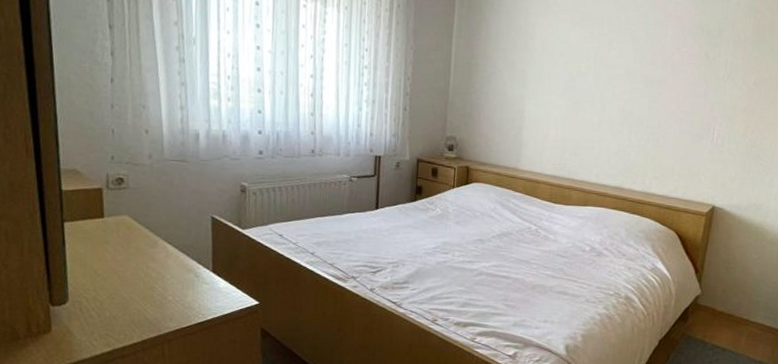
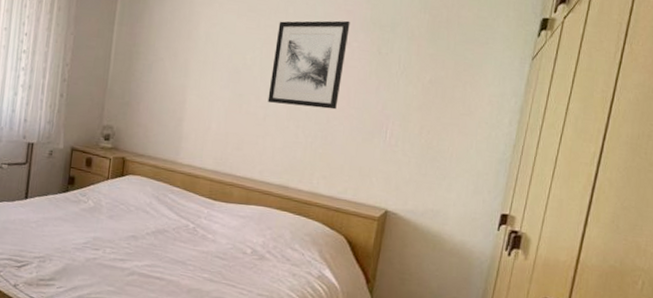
wall art: none [602,26,680,114] -> present [267,20,350,110]

